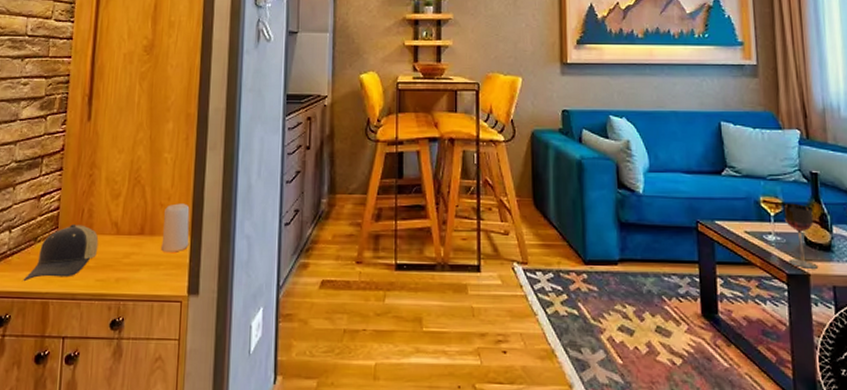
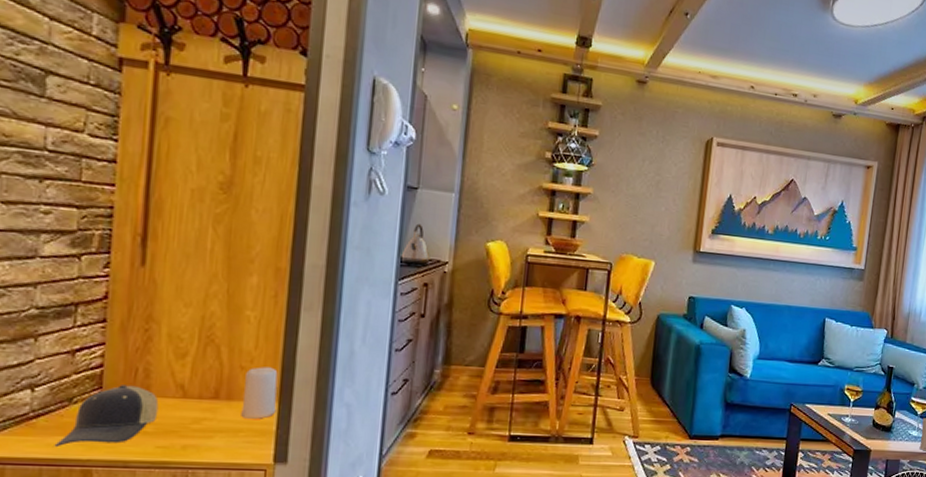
kettle: none [287,63,312,102] -> present [401,223,431,267]
wineglass: present [781,203,819,269] -> none [857,391,884,446]

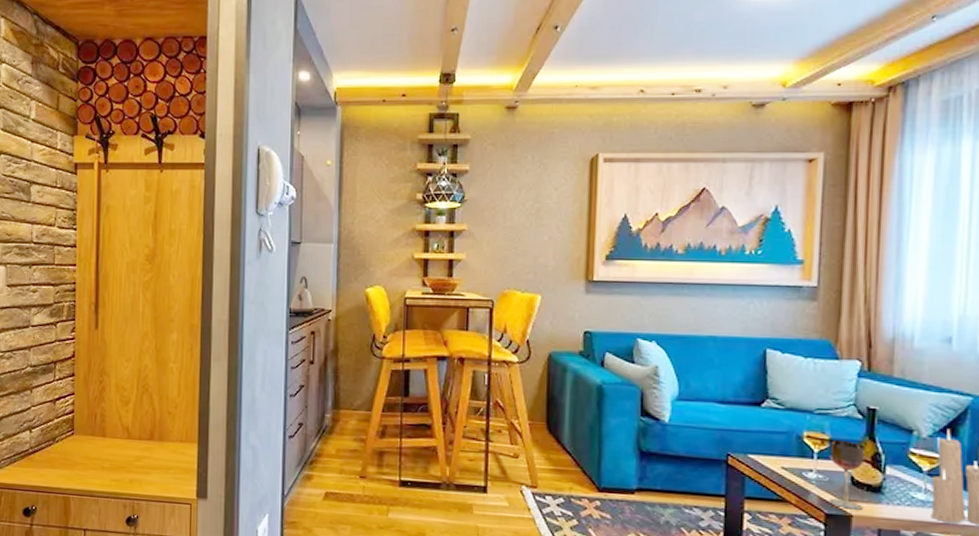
baseball cap: present [54,385,159,448] -> none [45,427,112,478]
candle: present [241,367,278,420] -> none [170,412,197,459]
wineglass: none [857,391,884,446] -> present [828,439,865,510]

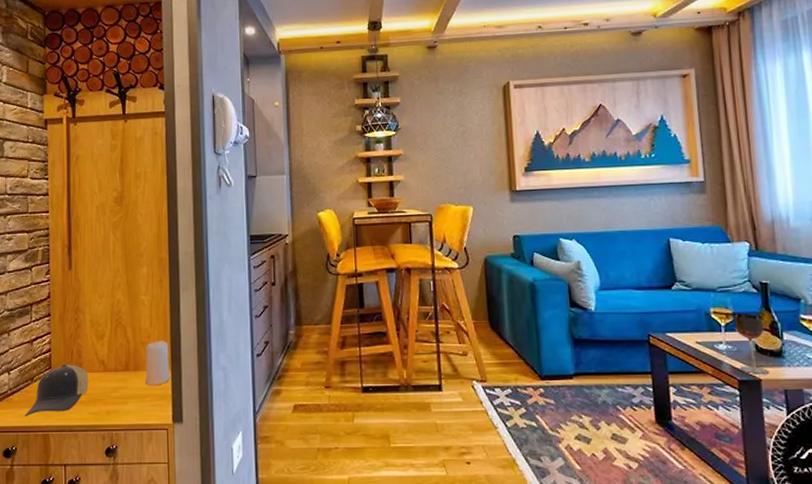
baseball cap: none [45,427,112,478] -> present [24,364,89,417]
candle: none [170,412,197,459] -> present [145,341,171,387]
kettle: present [290,276,315,316] -> none [250,205,273,242]

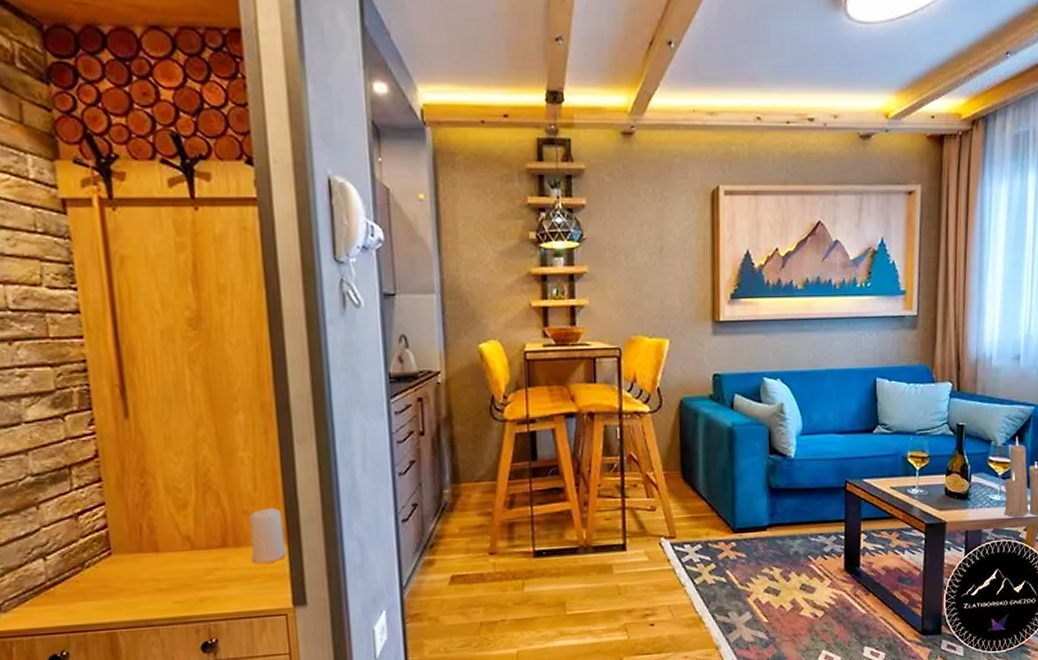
baseball cap: present [24,364,89,417] -> none [76,543,170,614]
kettle: none [250,205,273,242] -> present [389,333,421,381]
wineglass: present [732,312,770,374] -> none [927,456,956,517]

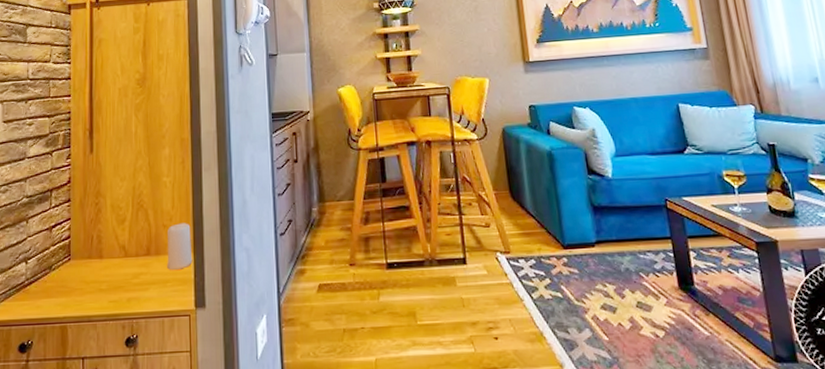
kettle: present [389,333,421,381] -> none [272,83,295,120]

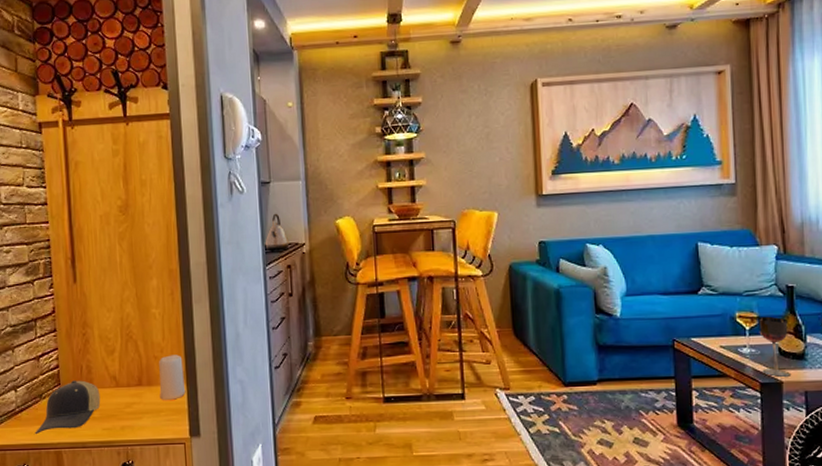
baseball cap: none [41,250,109,309] -> present [35,380,101,435]
kettle: none [272,83,295,120] -> present [265,213,290,252]
wineglass: none [743,174,785,235] -> present [757,316,792,377]

